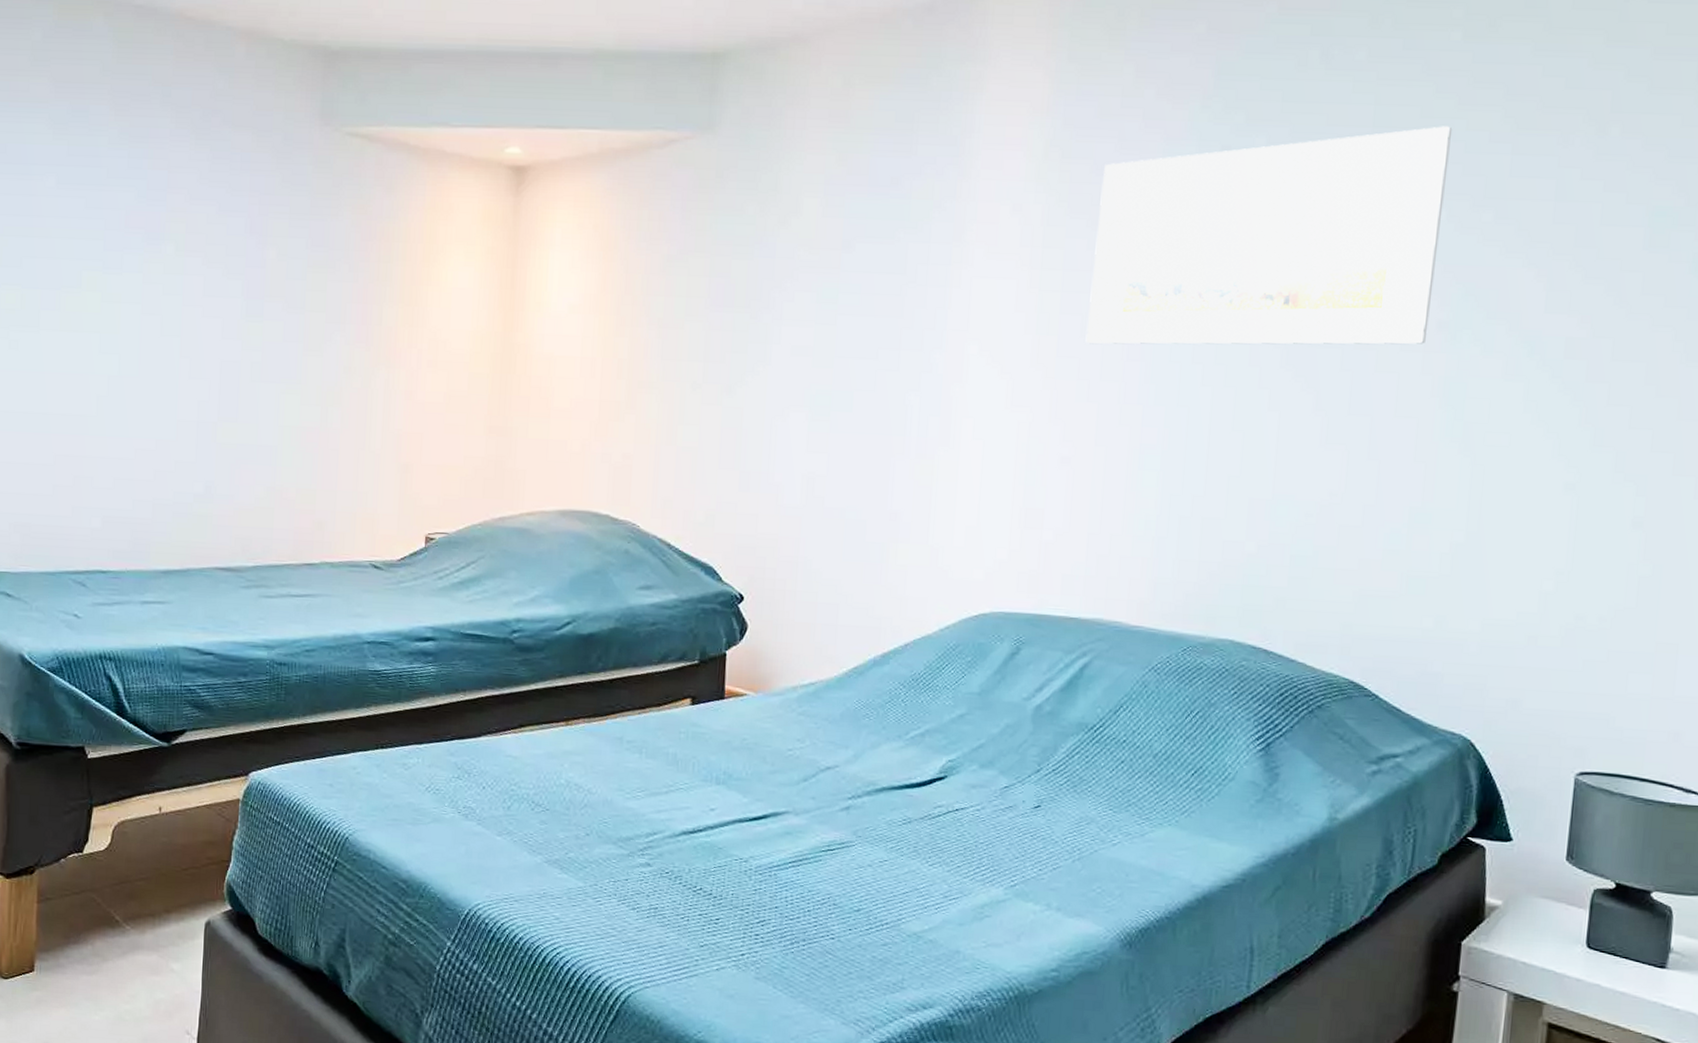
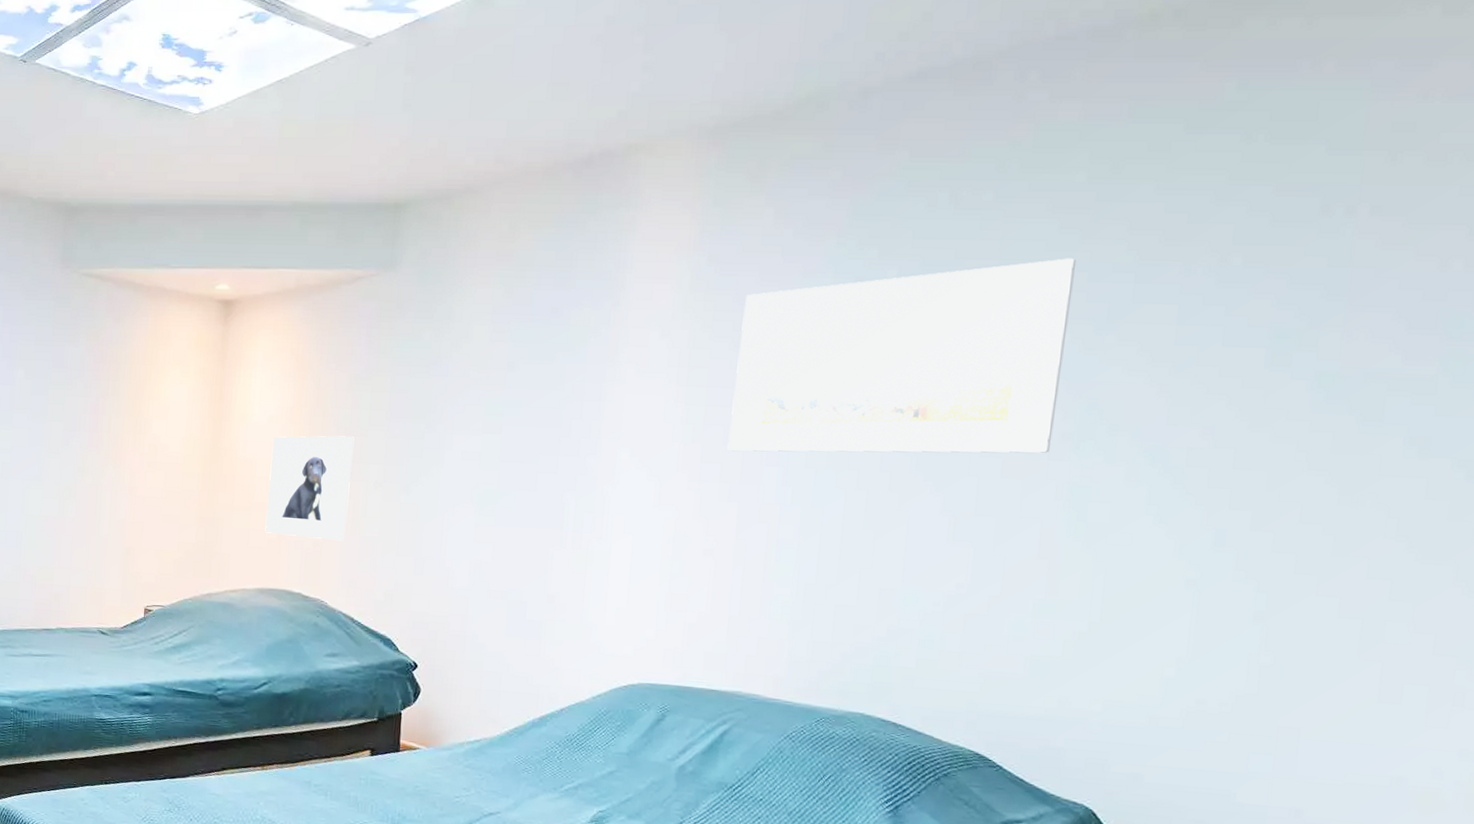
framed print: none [566,328,669,453] -> present [265,436,355,541]

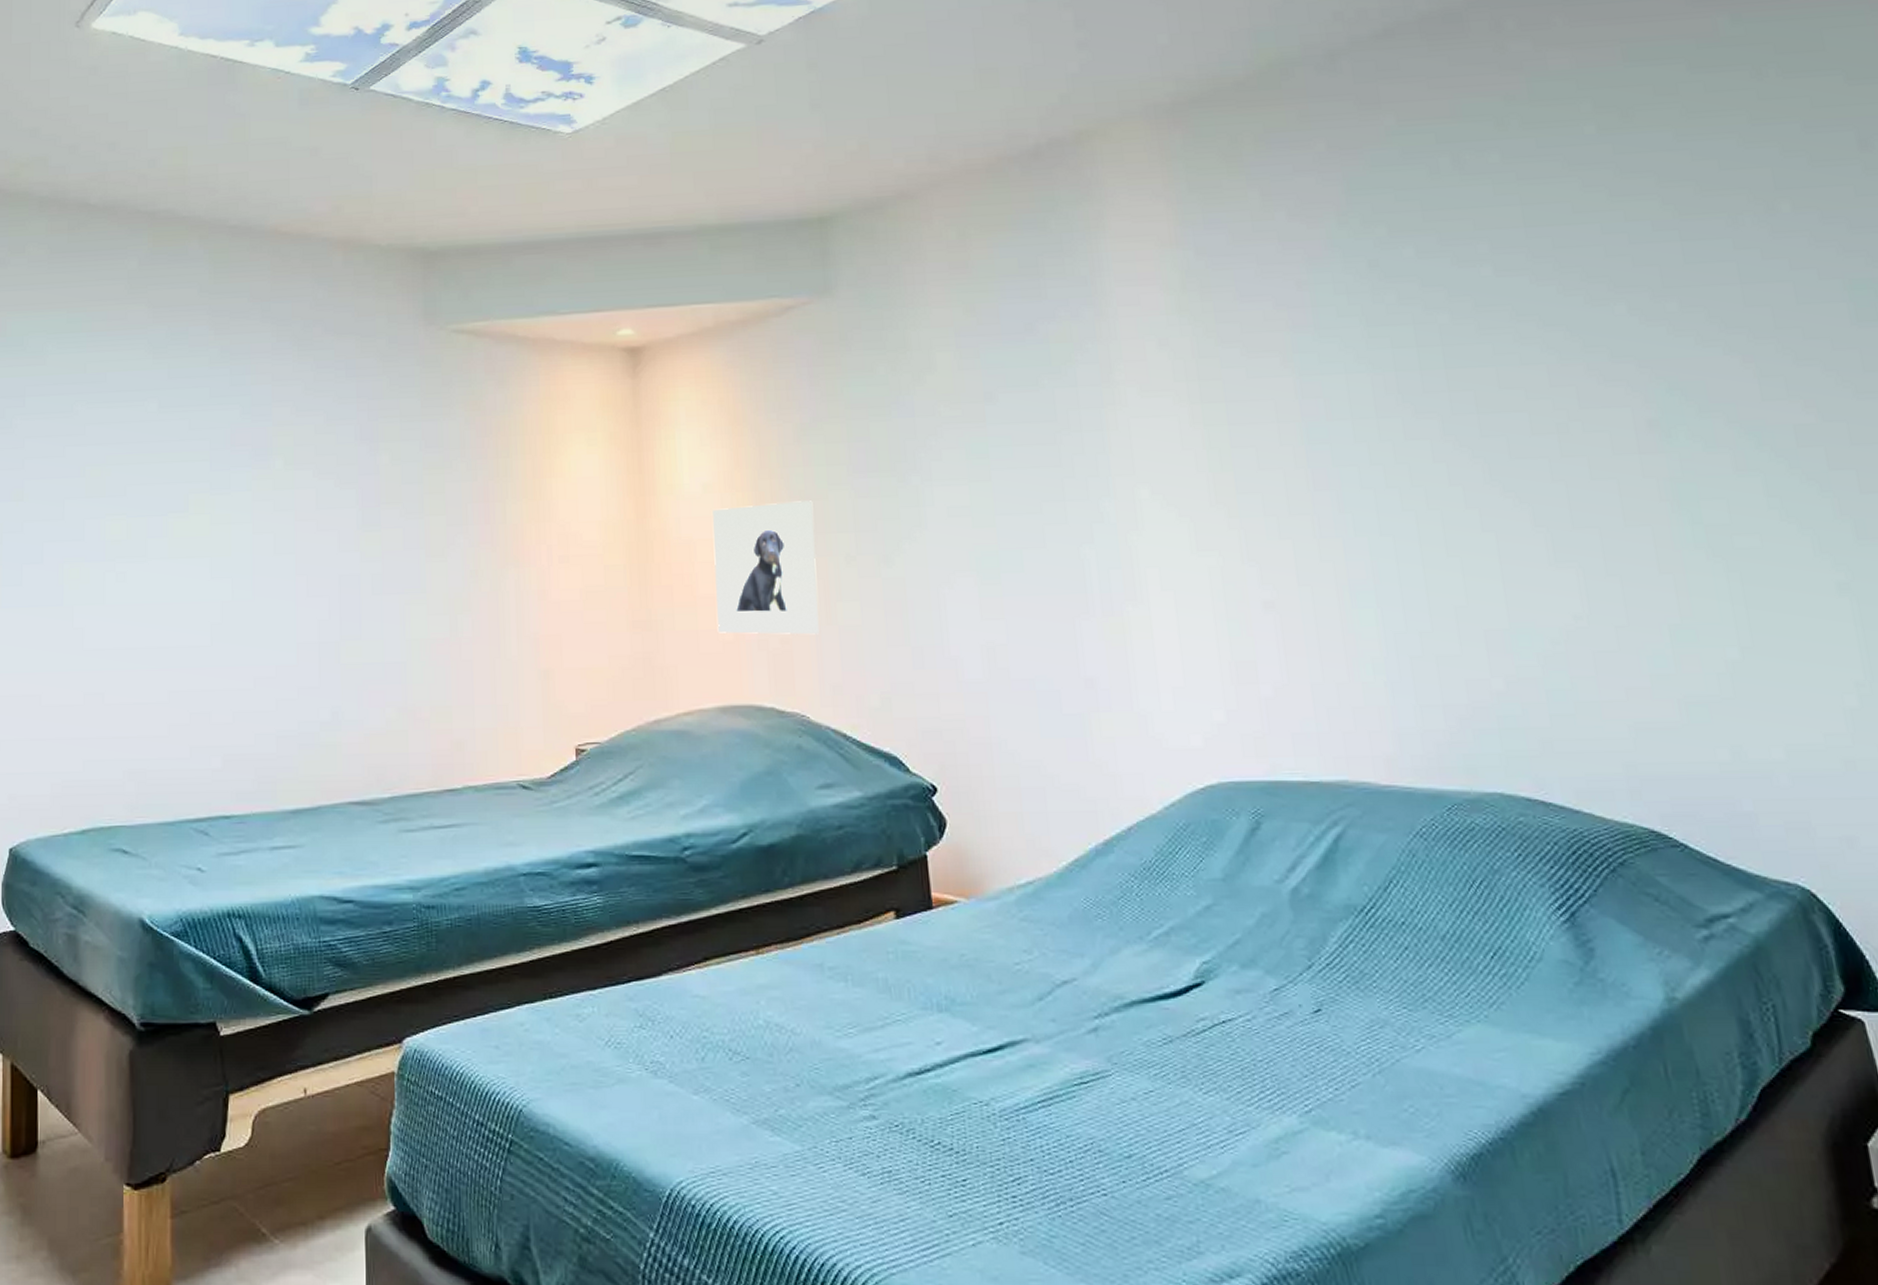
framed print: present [727,258,1077,453] -> none [1248,219,1639,477]

